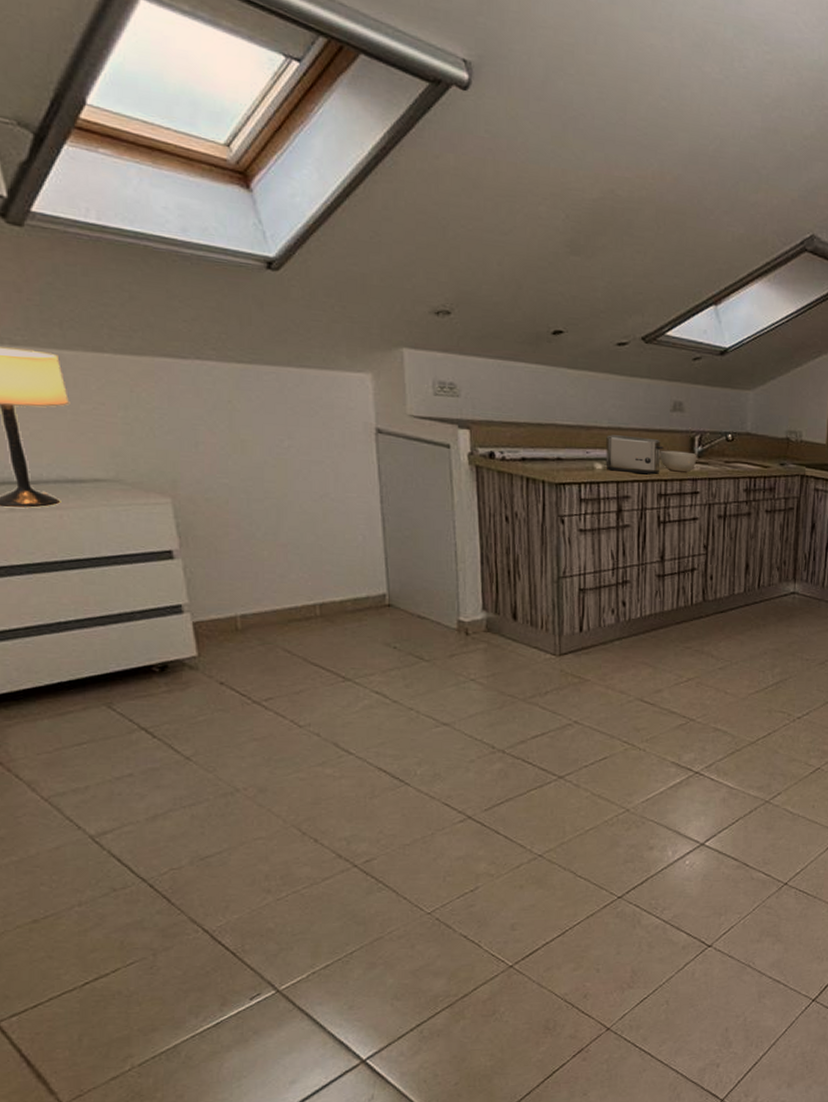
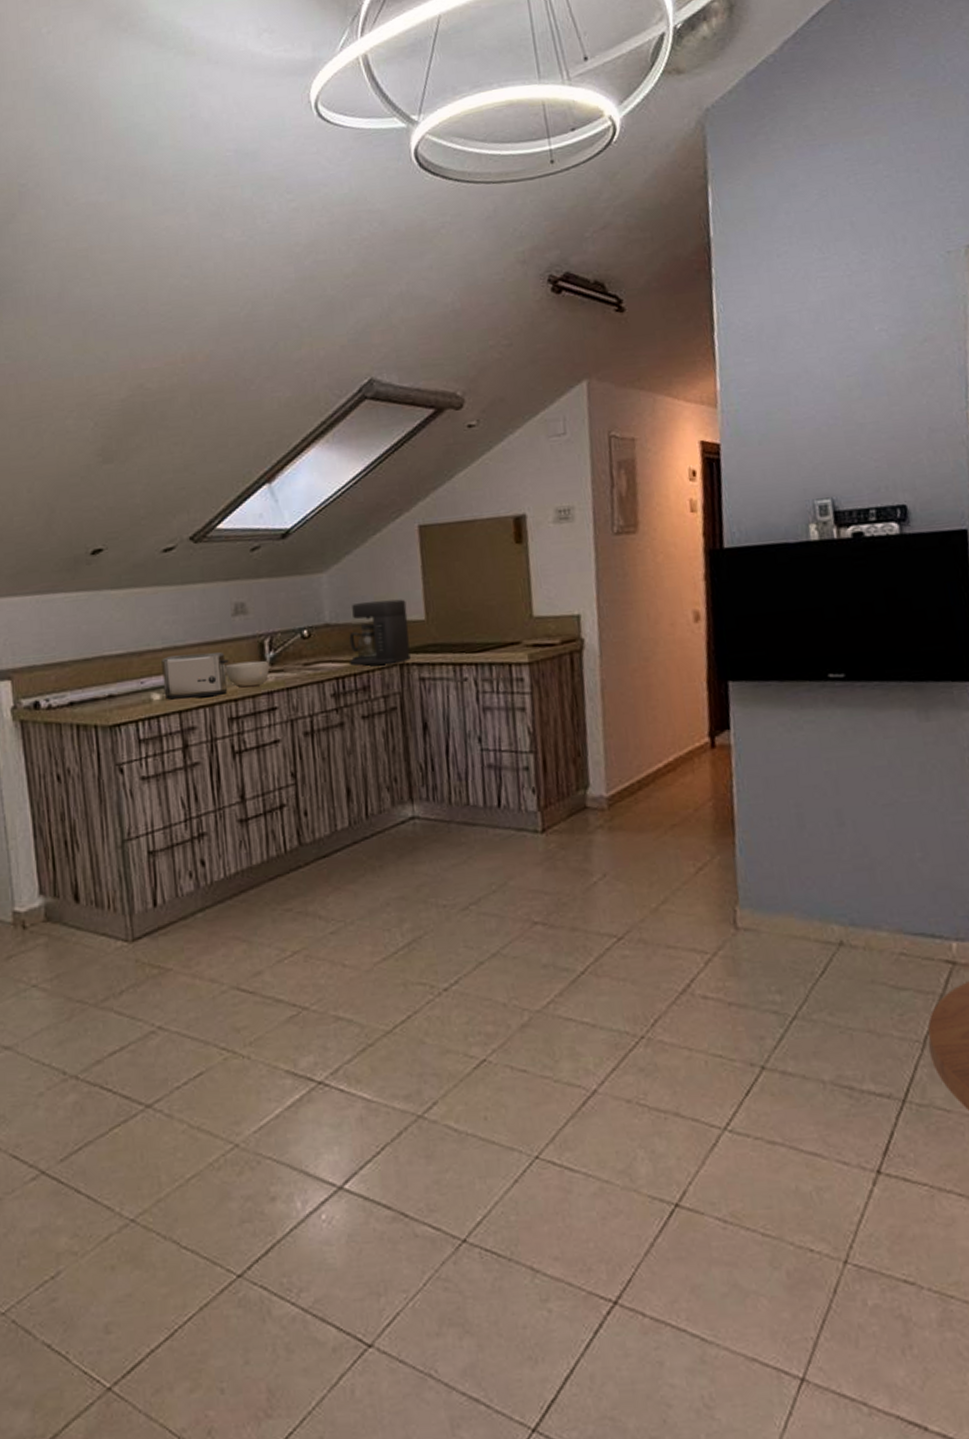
coffee maker: none [762,420,813,475] -> present [349,599,411,666]

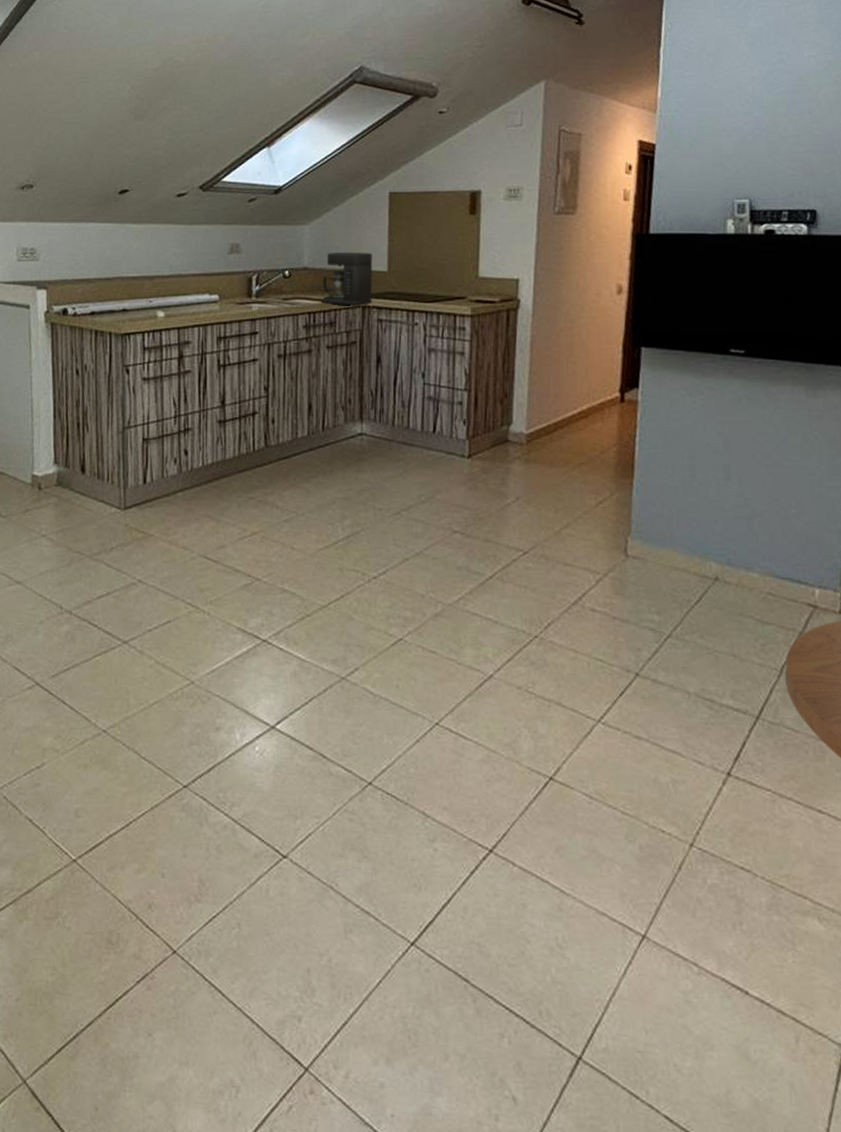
toaster: present [161,652,229,701] -> none [167,282,222,320]
bowl: present [225,660,270,689] -> none [218,292,255,315]

